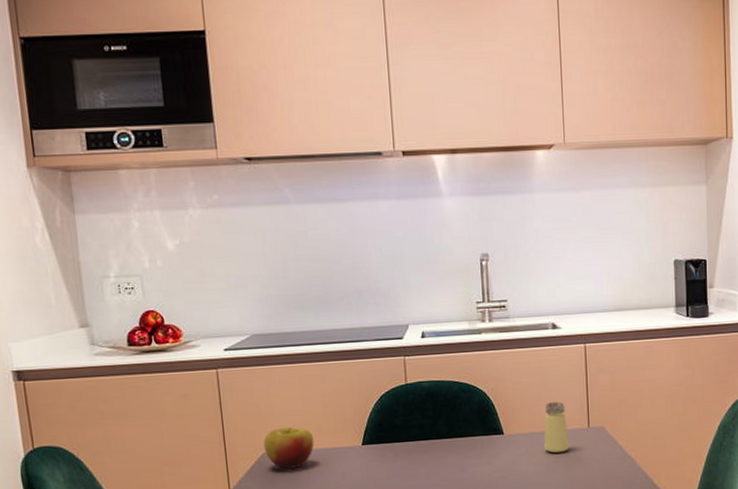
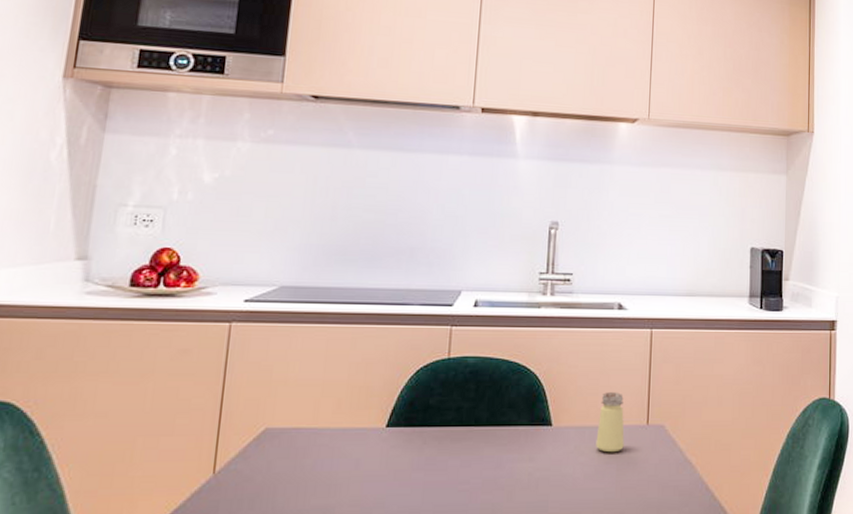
apple: present [263,427,314,469] -> none [267,399,330,450]

